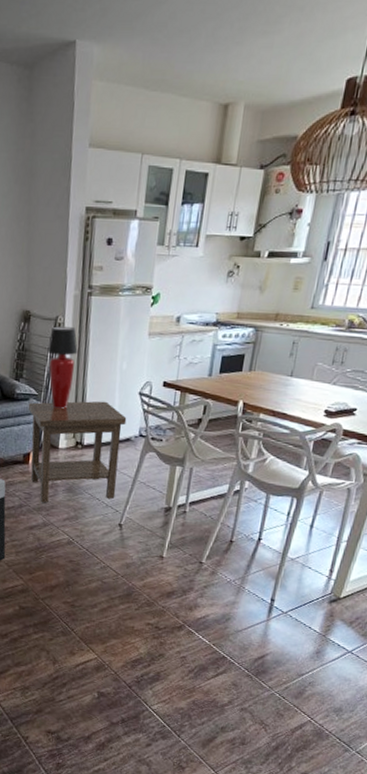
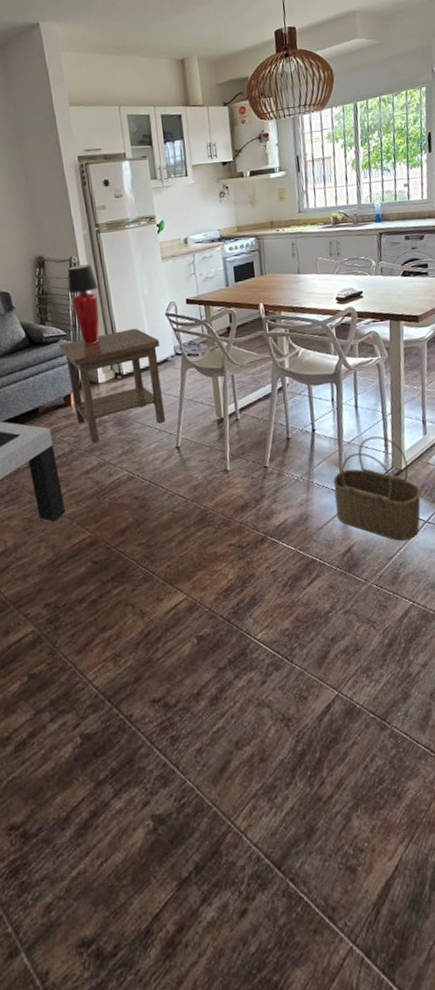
wicker basket: none [260,559,354,664] -> present [333,436,421,541]

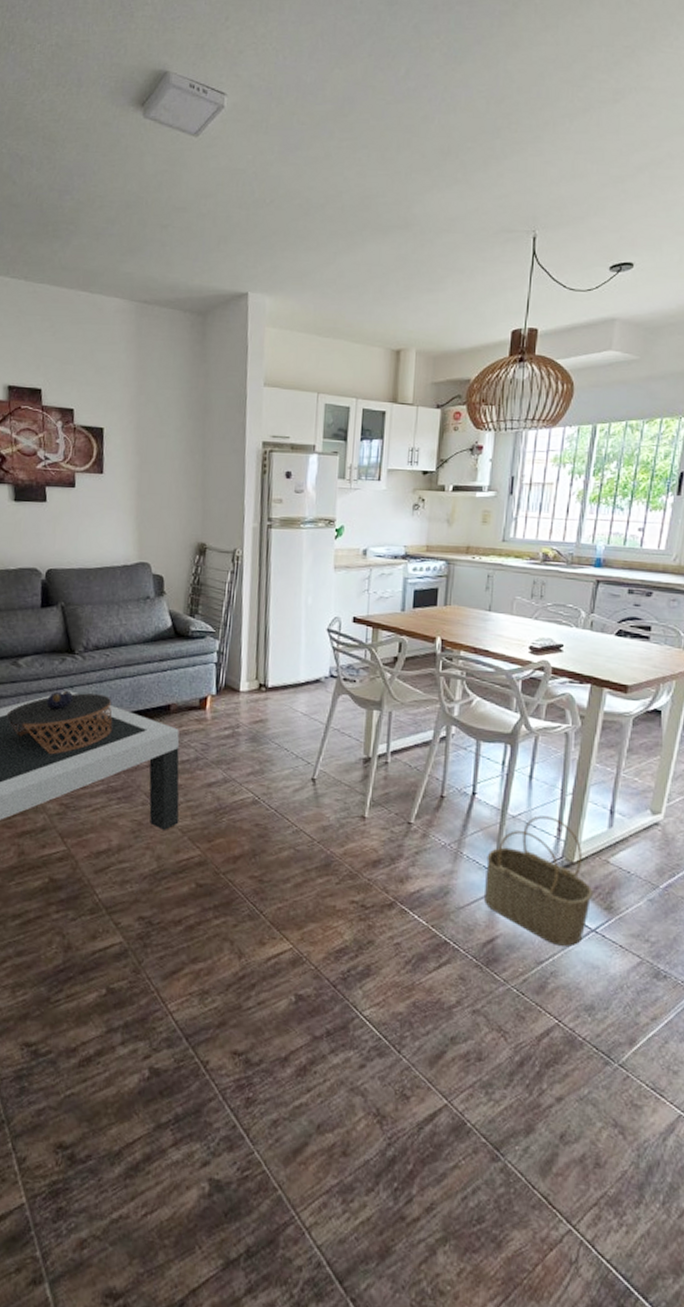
side table: present [58,328,166,443] -> none [204,638,315,755]
table lamp: present [67,264,100,344] -> none [225,559,259,647]

